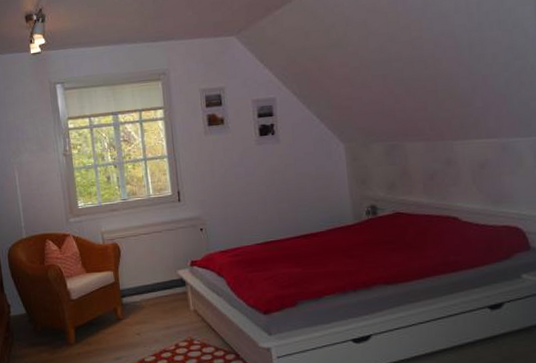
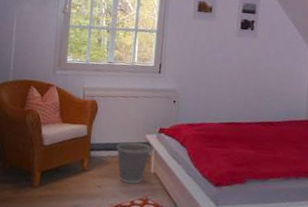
wastebasket: none [148,279,187,327] -> present [116,141,152,185]

